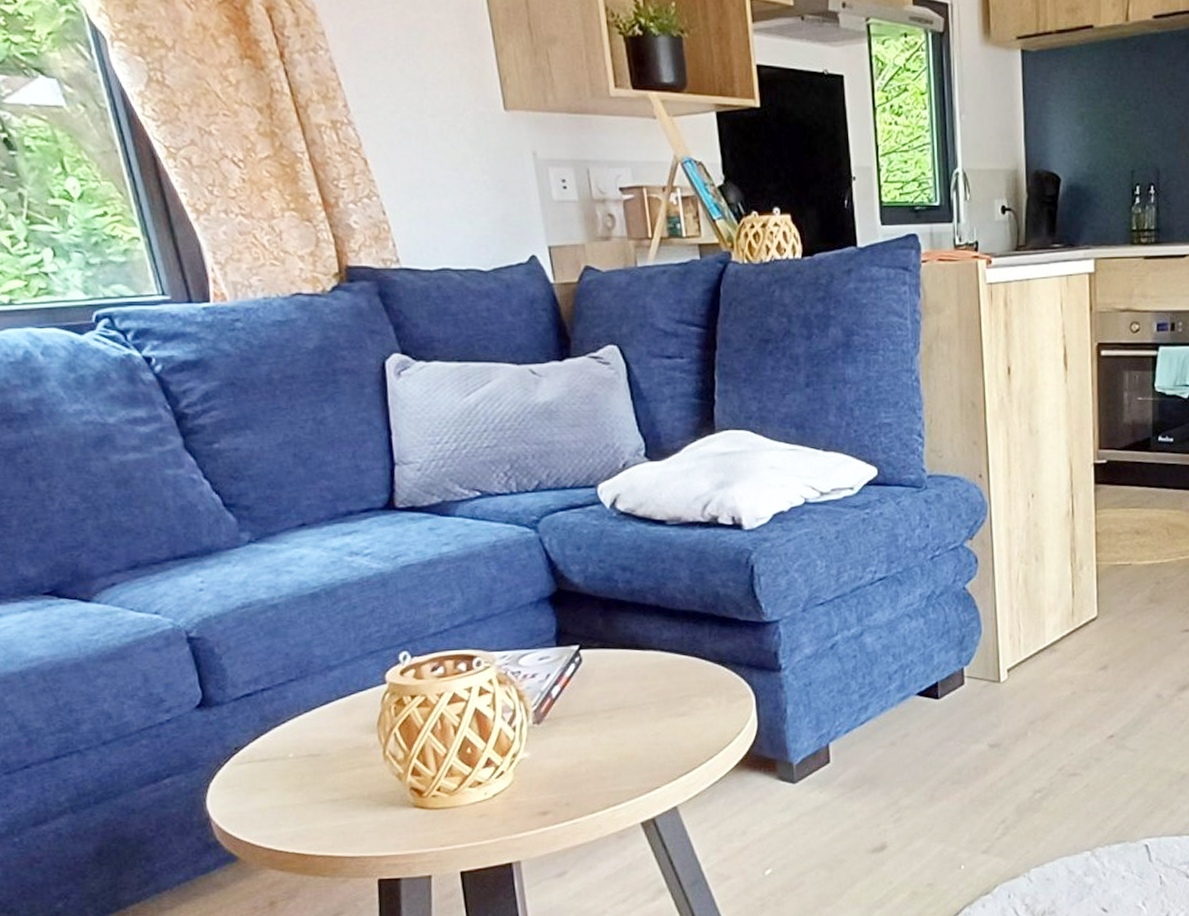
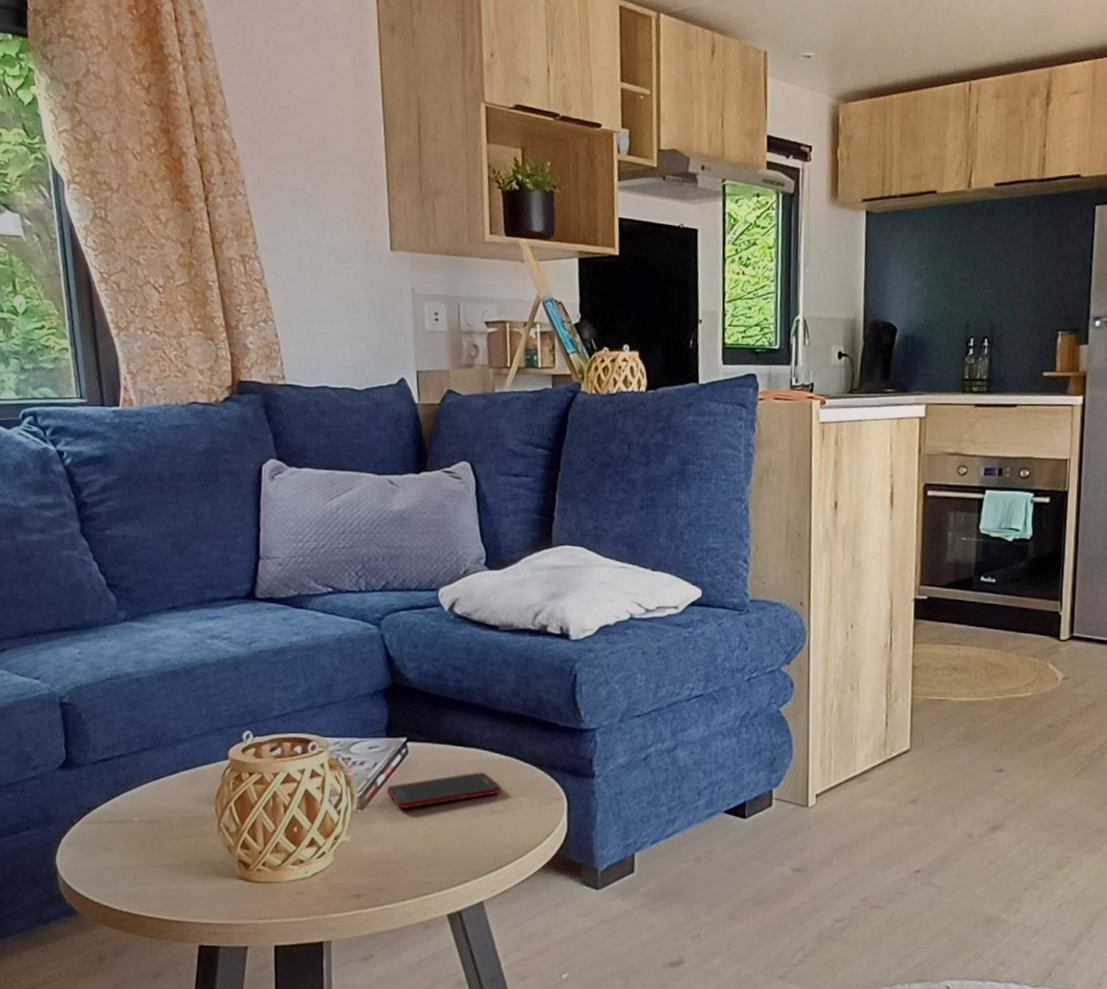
cell phone: none [562,675,685,719] -> present [386,772,502,809]

